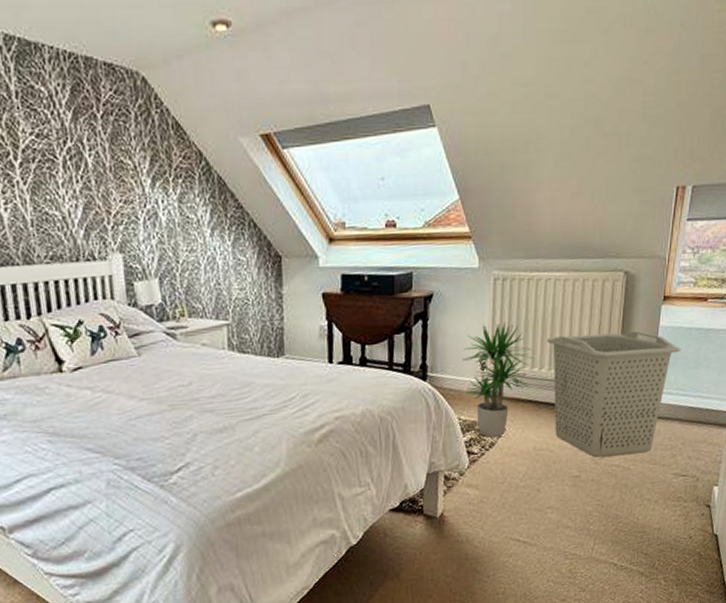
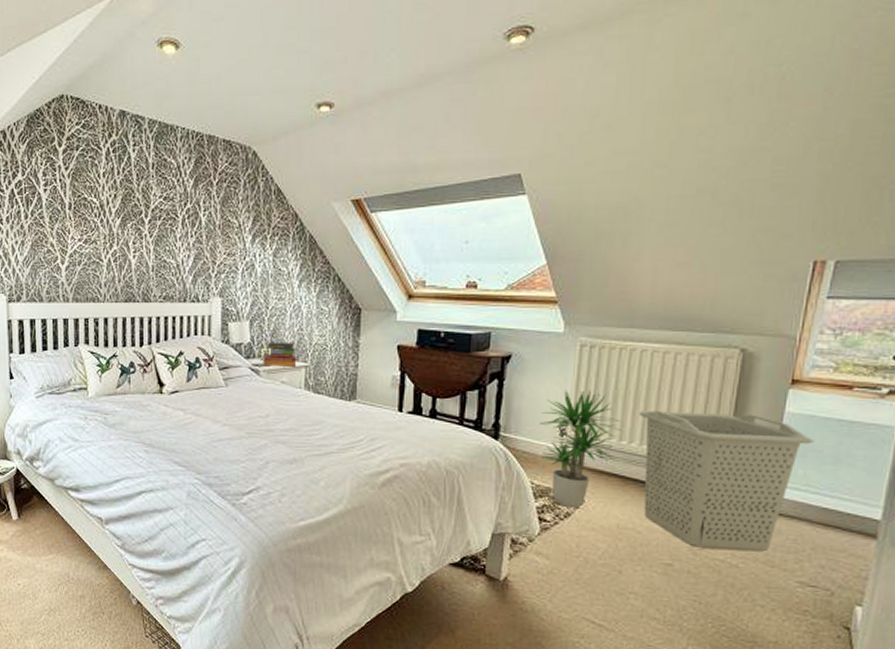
books: none [178,298,217,329] -> present [263,342,297,367]

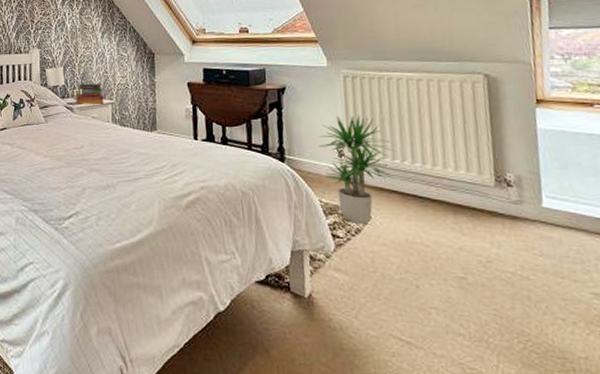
laundry basket: present [639,411,815,552] -> none [406,131,572,263]

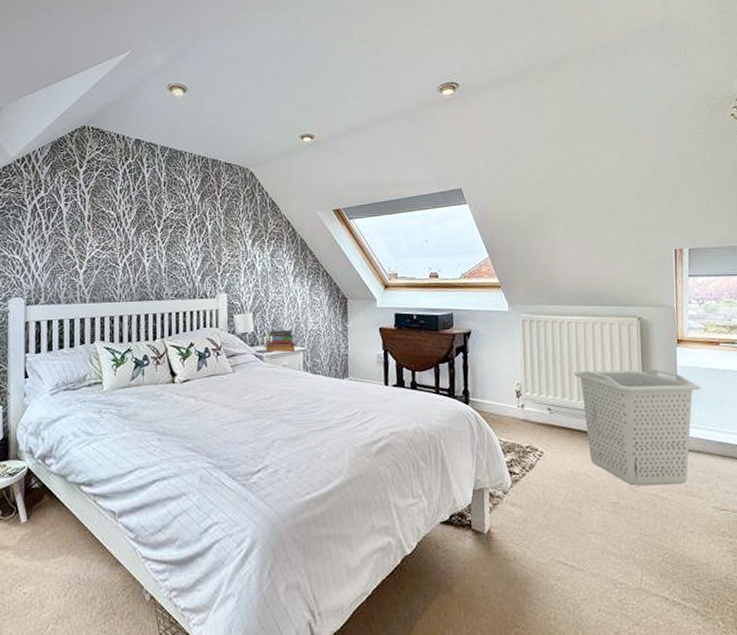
potted plant: present [319,115,393,225] -> none [499,357,563,460]
laundry basket: none [406,131,572,263] -> present [574,369,702,485]

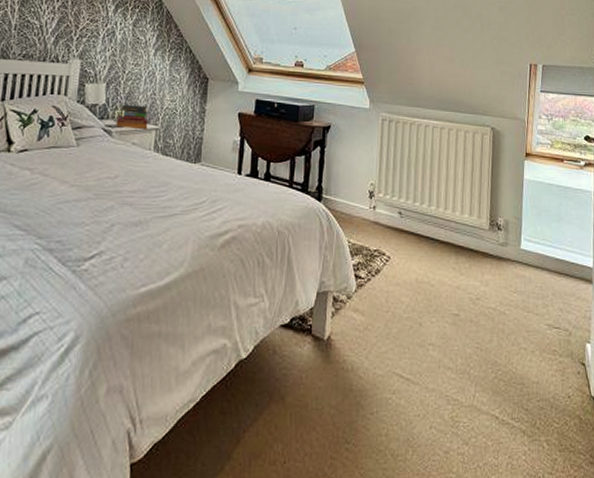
laundry basket: present [574,369,702,485] -> none [427,176,545,299]

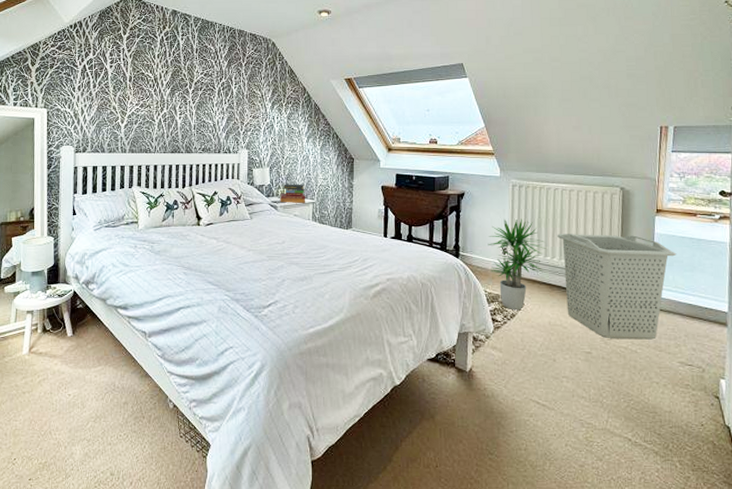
potted plant: none [353,158,415,265] -> present [488,218,546,311]
laundry basket: none [427,176,545,299] -> present [557,234,677,340]

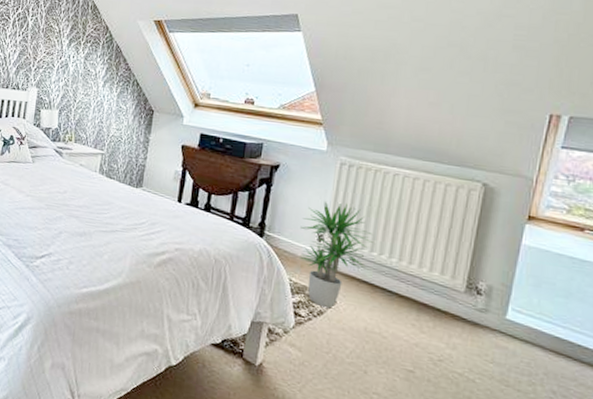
books: present [280,184,306,203] -> none [66,129,96,153]
laundry basket: present [557,234,677,340] -> none [389,227,549,371]

